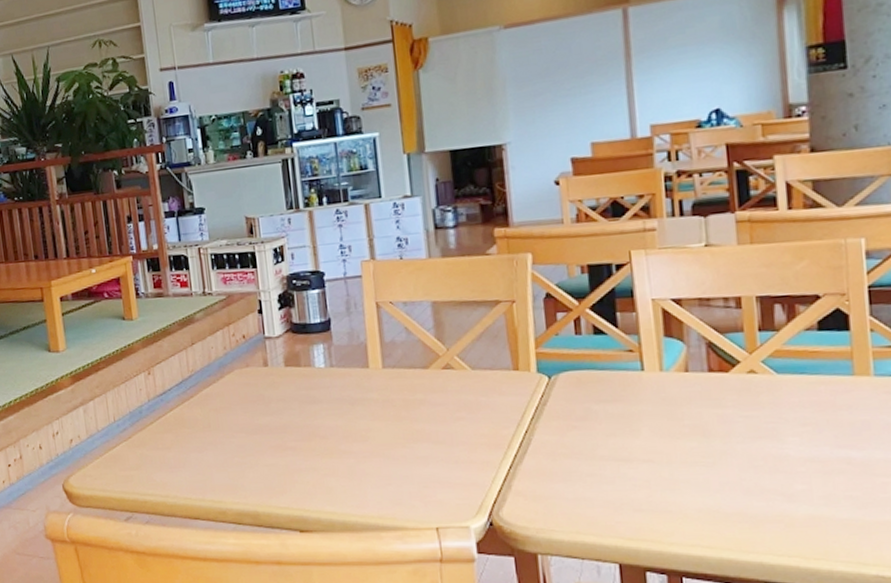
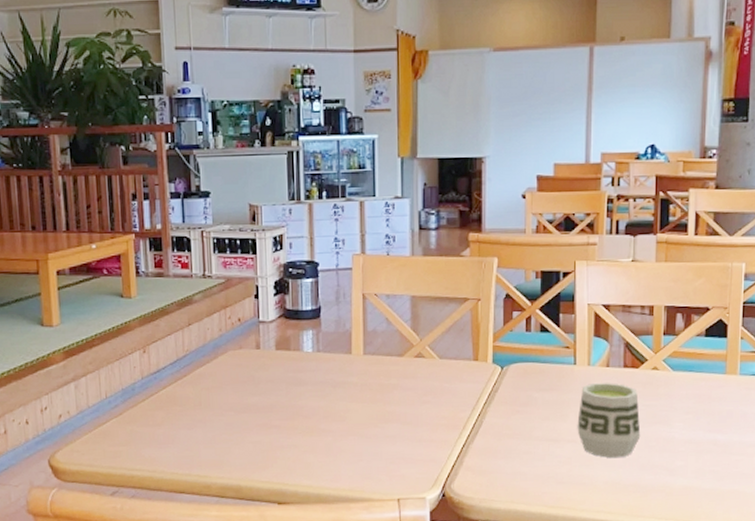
cup: none [653,390,741,480] -> present [577,383,641,458]

